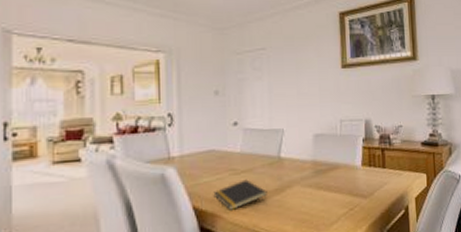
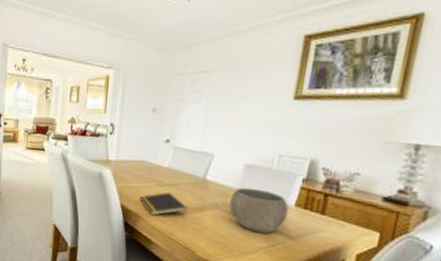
bowl: none [306,156,358,200] -> present [228,187,289,234]

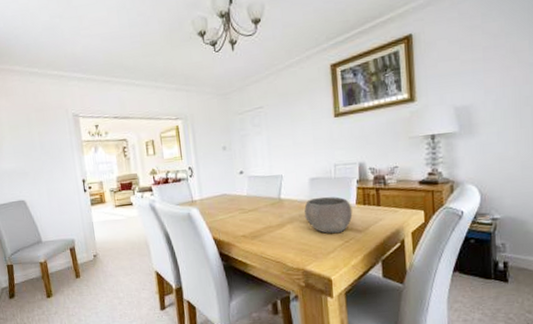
notepad: present [139,192,187,216] -> none [228,217,271,241]

